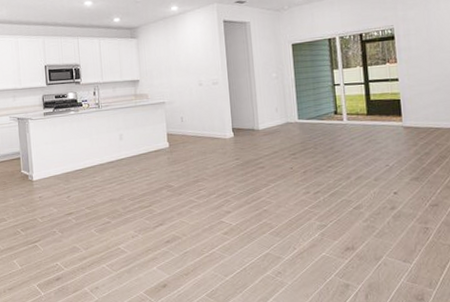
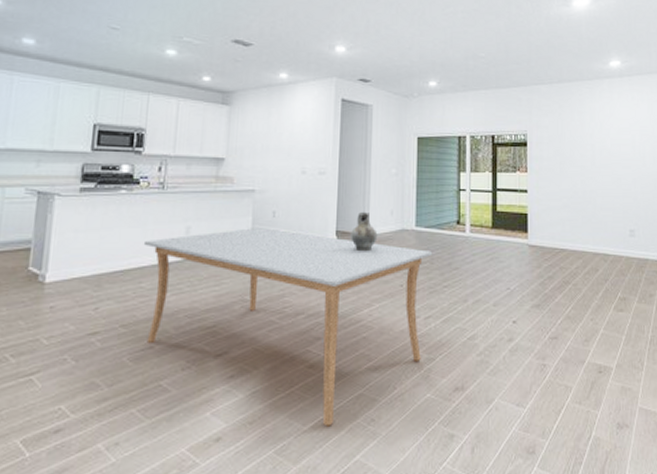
dining table: none [92,130,316,277] -> present [143,228,433,427]
ceramic jug: none [244,110,267,144] -> present [351,211,378,252]

